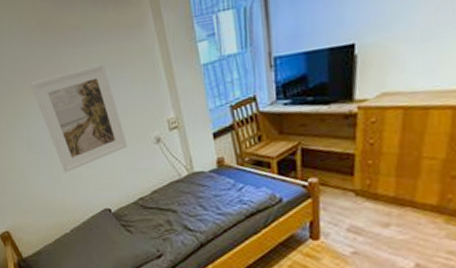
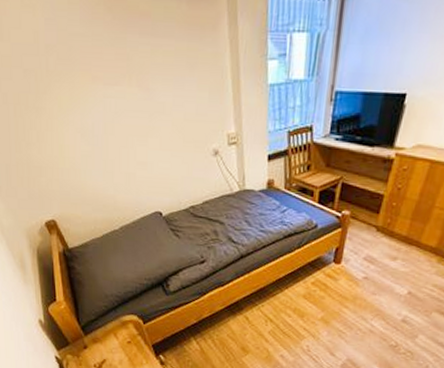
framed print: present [30,64,127,173] -> none [89,61,185,170]

